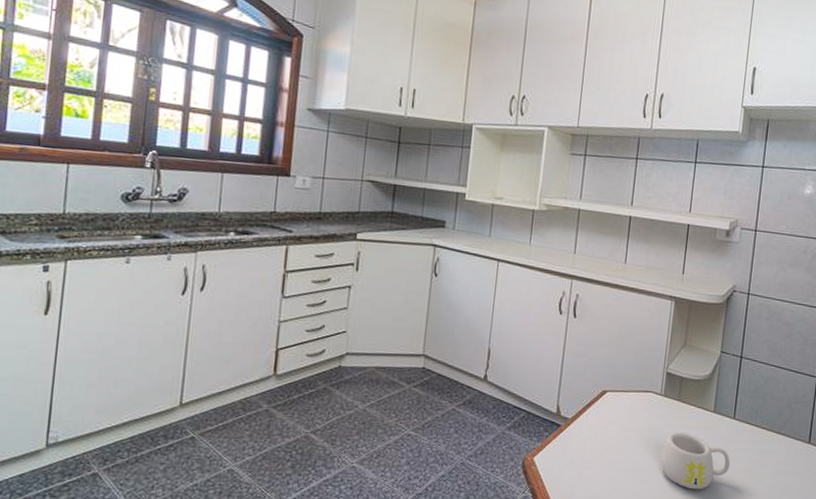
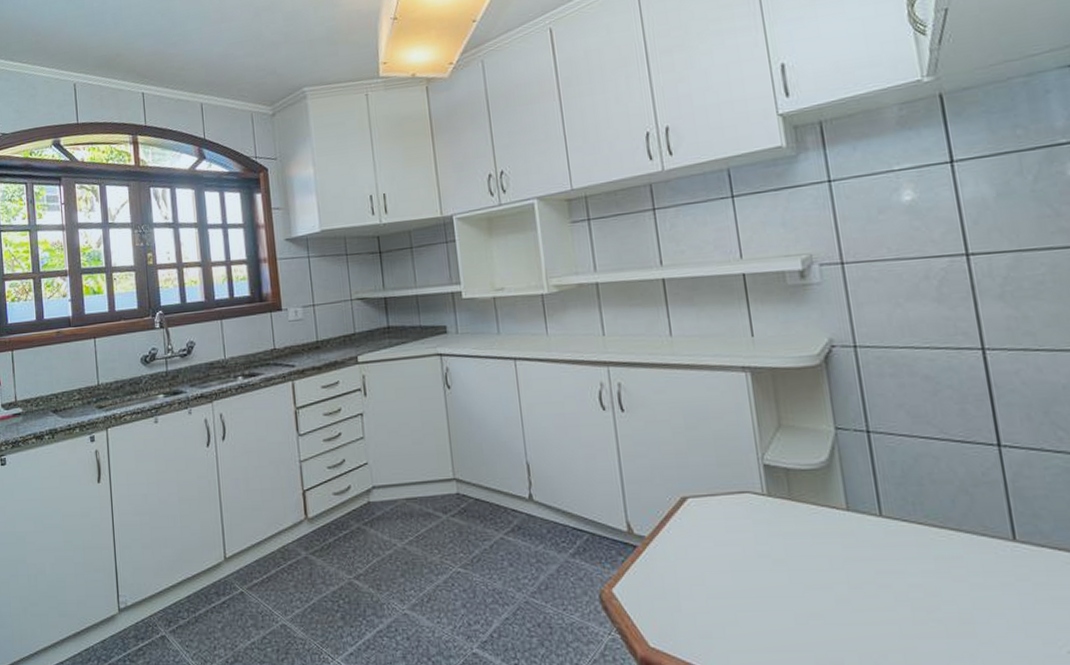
mug: present [660,432,731,490] -> none [783,541,894,619]

